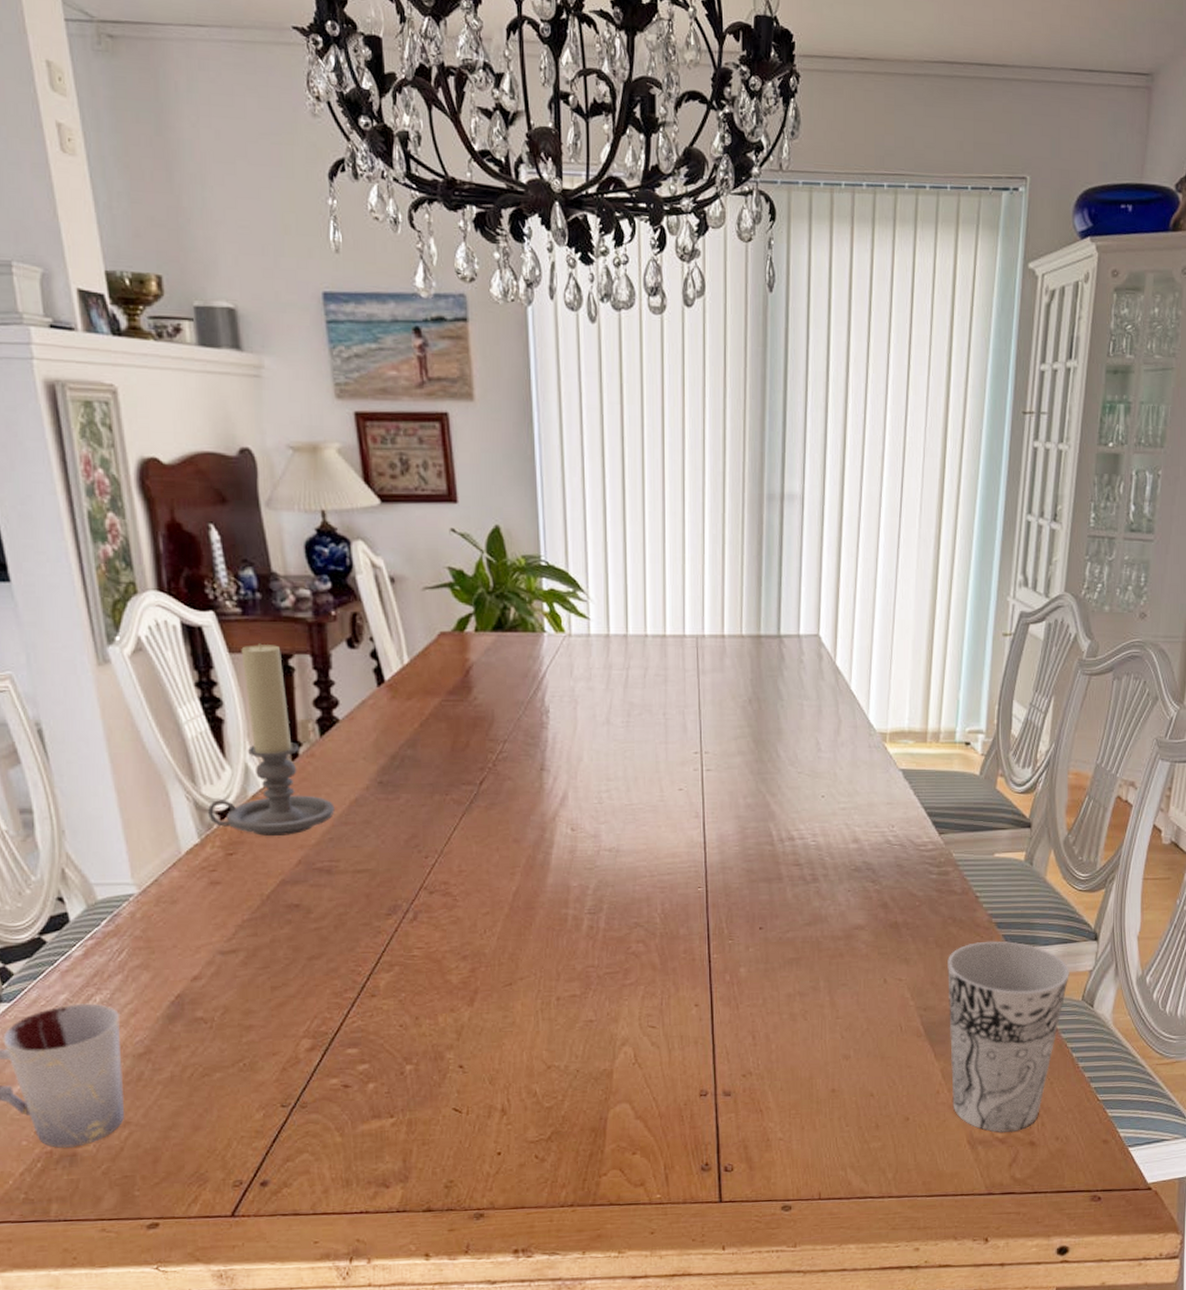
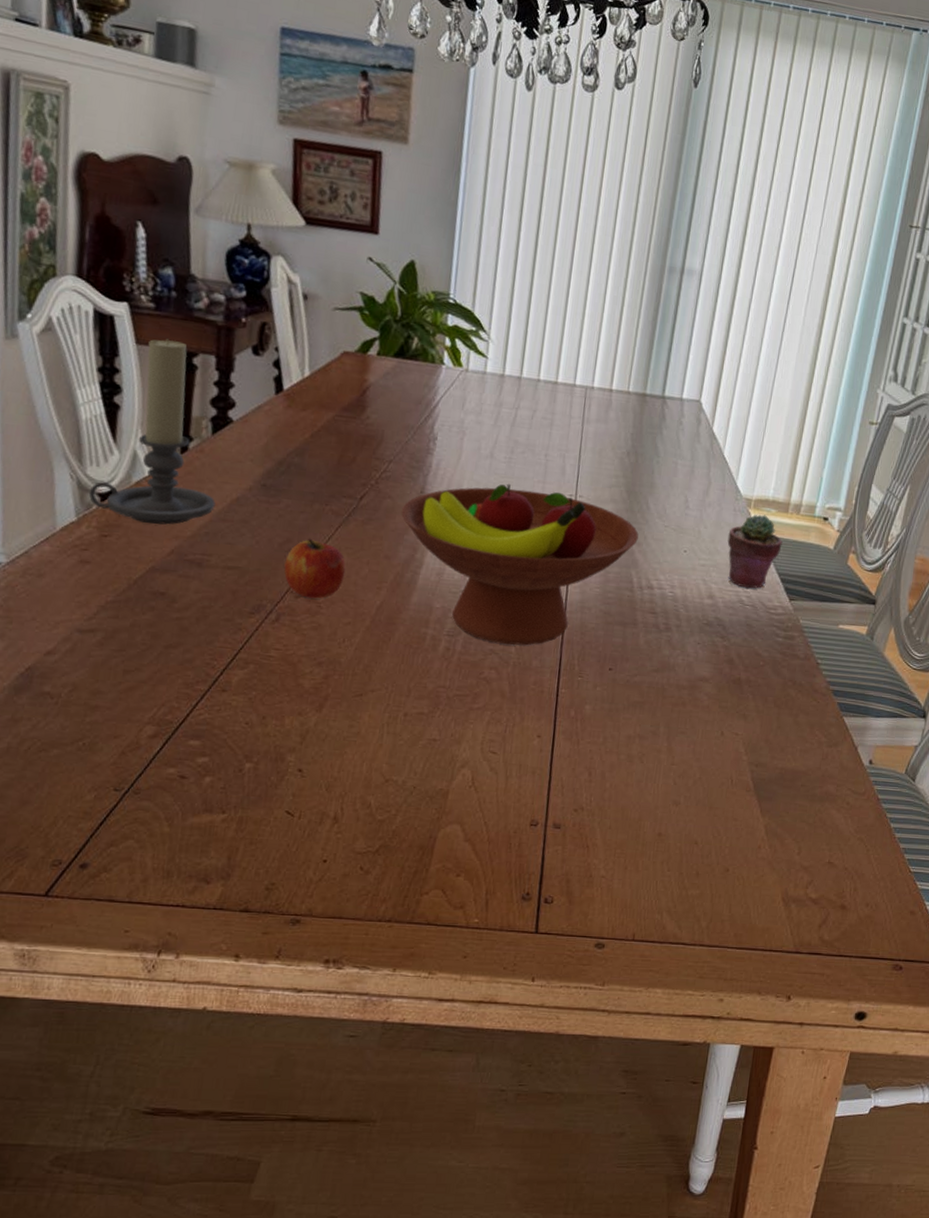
apple: none [413,831,476,892] -> present [283,538,346,599]
fruit bowl: none [523,748,772,916] -> present [401,483,639,646]
potted succulent: none [866,747,924,827] -> present [727,514,783,589]
cup: present [948,941,1069,1133] -> none [772,706,897,895]

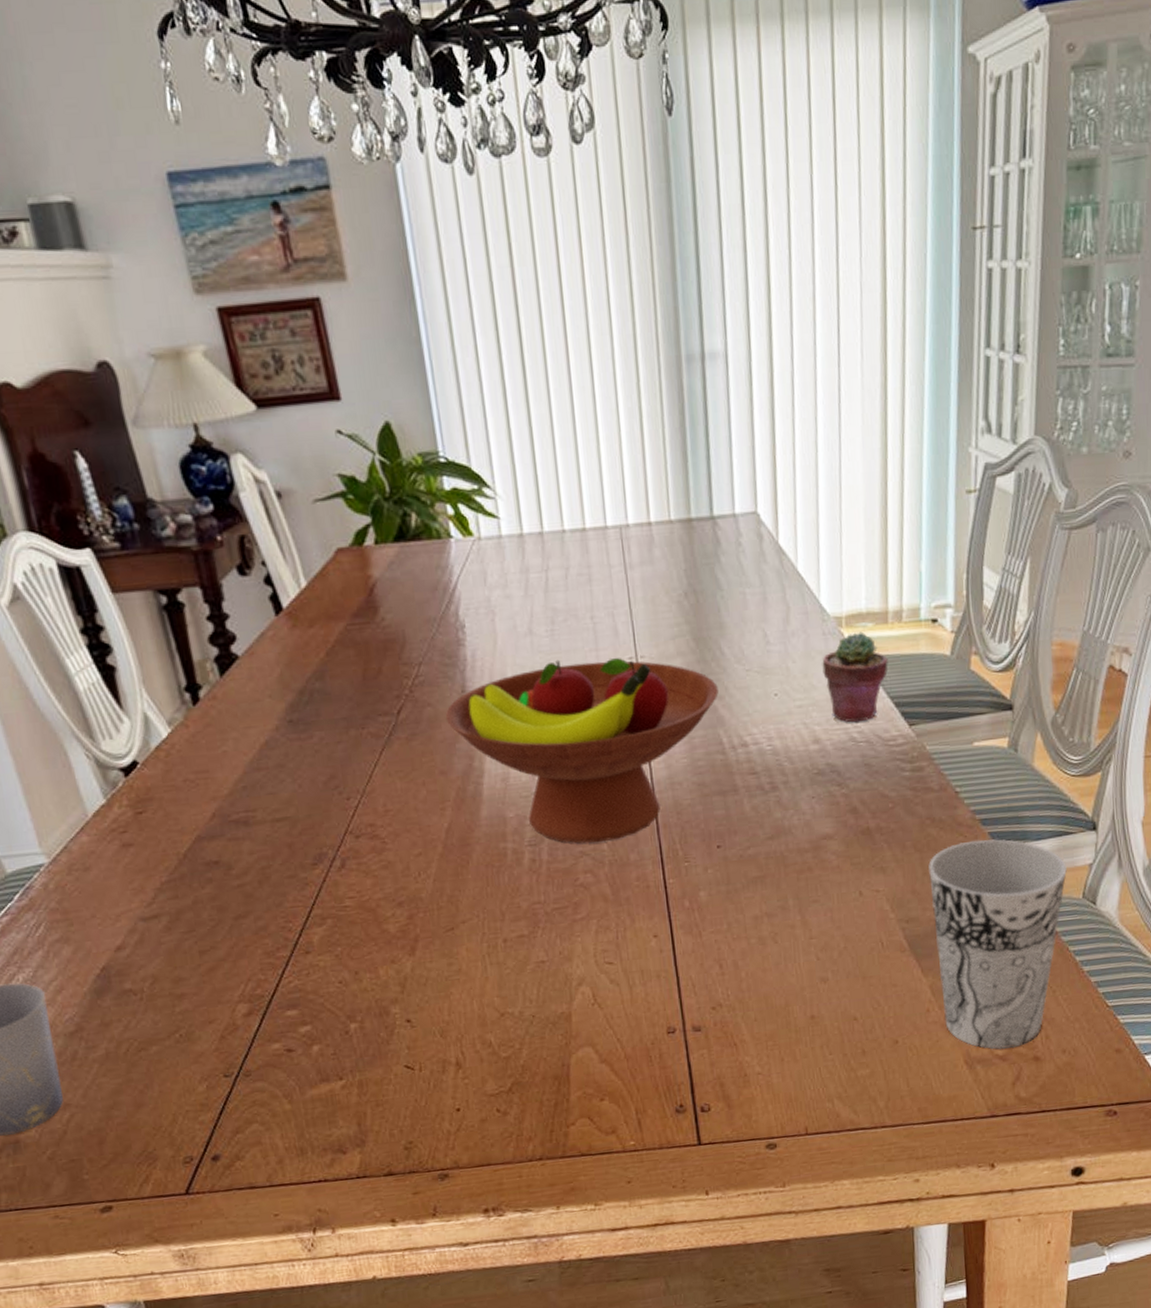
candle holder: present [88,339,216,525] -> none [110,579,245,791]
apple: present [283,538,346,599] -> none [334,769,403,836]
cup: none [772,706,897,895] -> present [928,839,1067,1050]

